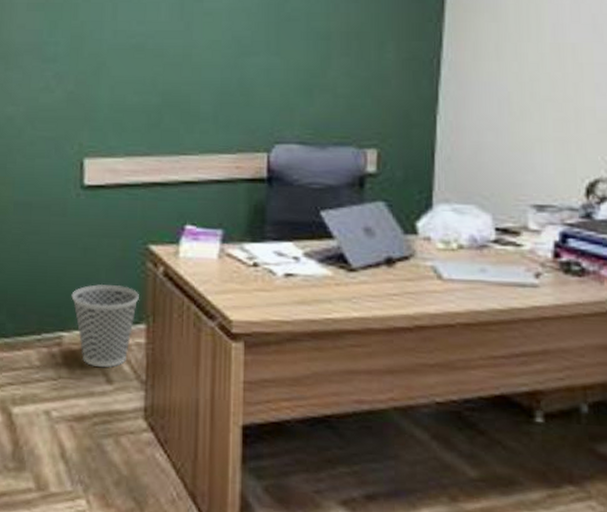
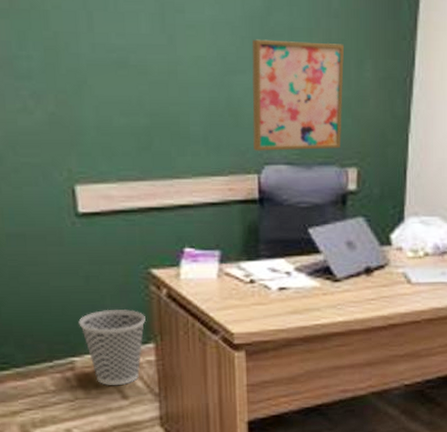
wall art: none [264,24,364,130] -> present [252,39,345,151]

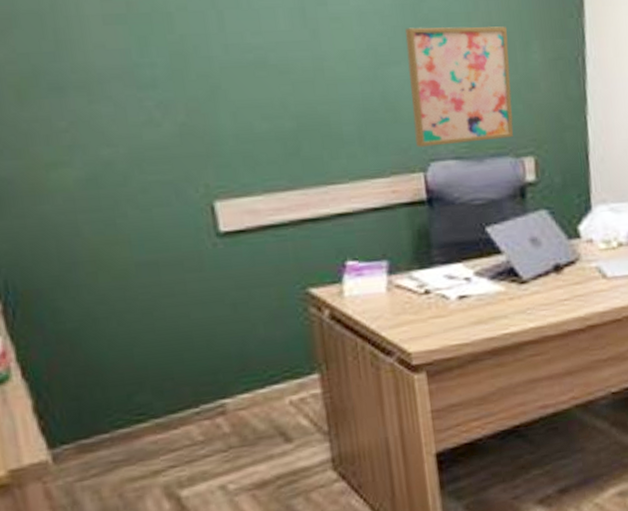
wastebasket: present [78,309,146,385] -> none [227,337,307,428]

